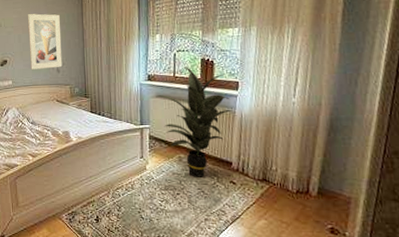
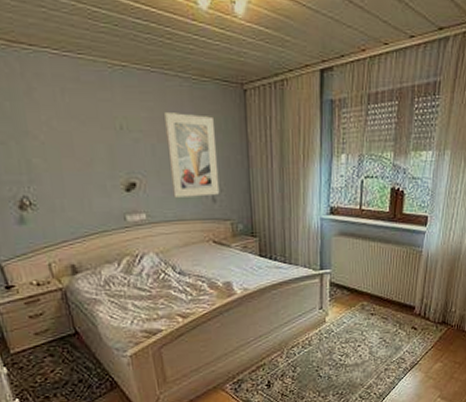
indoor plant: present [156,67,237,177] -> none [339,197,427,326]

